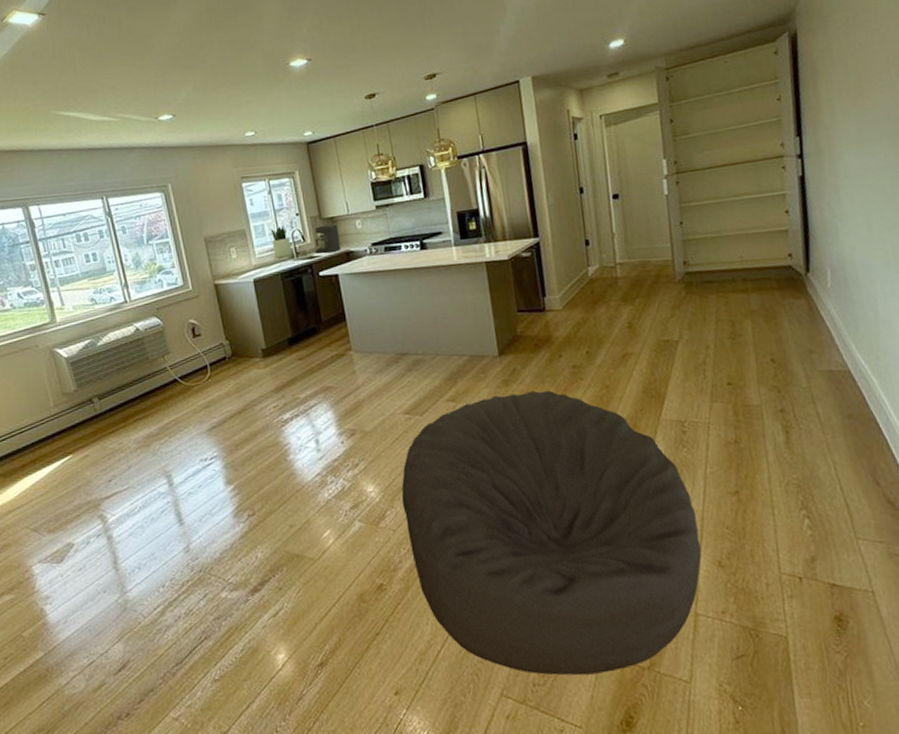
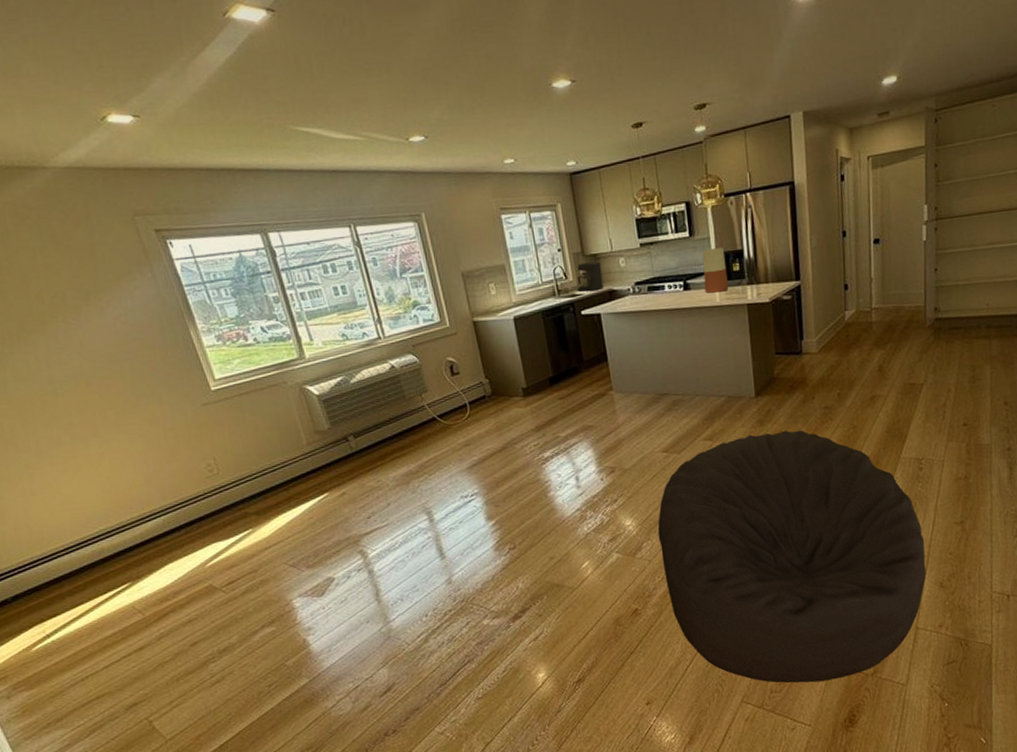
planter: present [270,225,294,259] -> none [531,261,556,296]
vase: none [438,207,466,252] -> present [702,247,729,293]

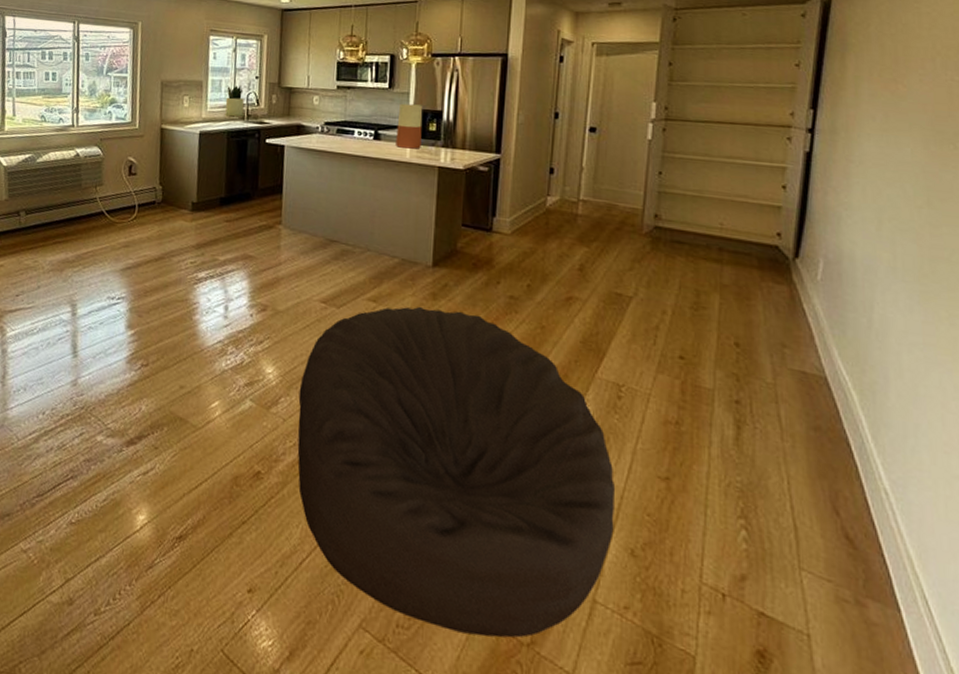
planter: none [531,261,556,296] -> present [224,85,245,118]
coffee maker: present [577,261,604,292] -> none [266,93,295,123]

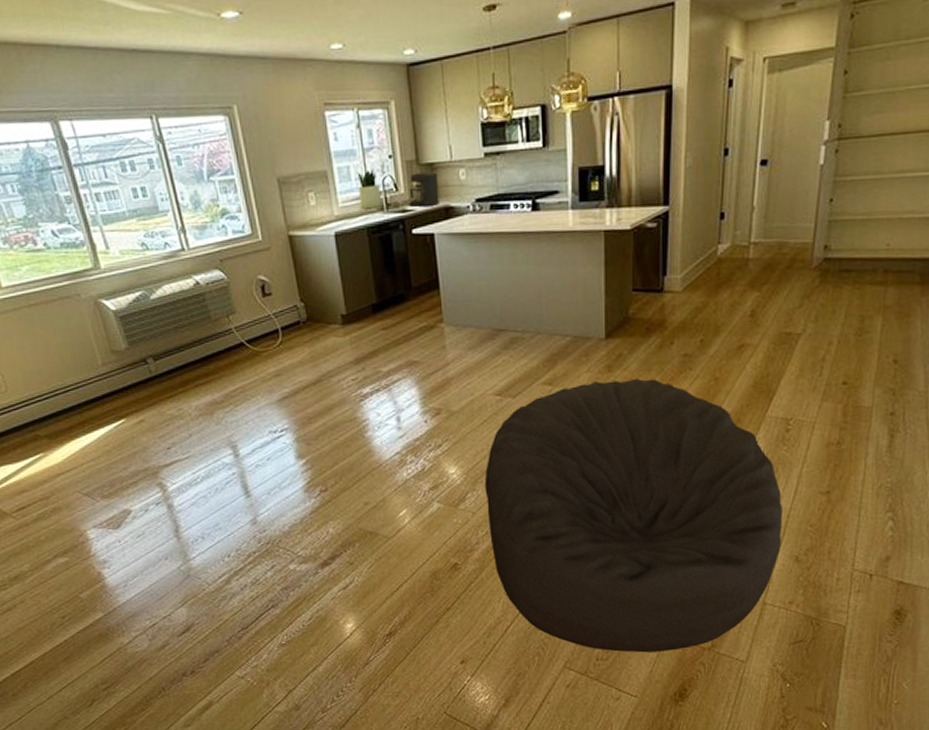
coffee maker: none [266,93,295,123] -> present [408,172,439,208]
vase: present [396,103,423,149] -> none [556,162,584,216]

